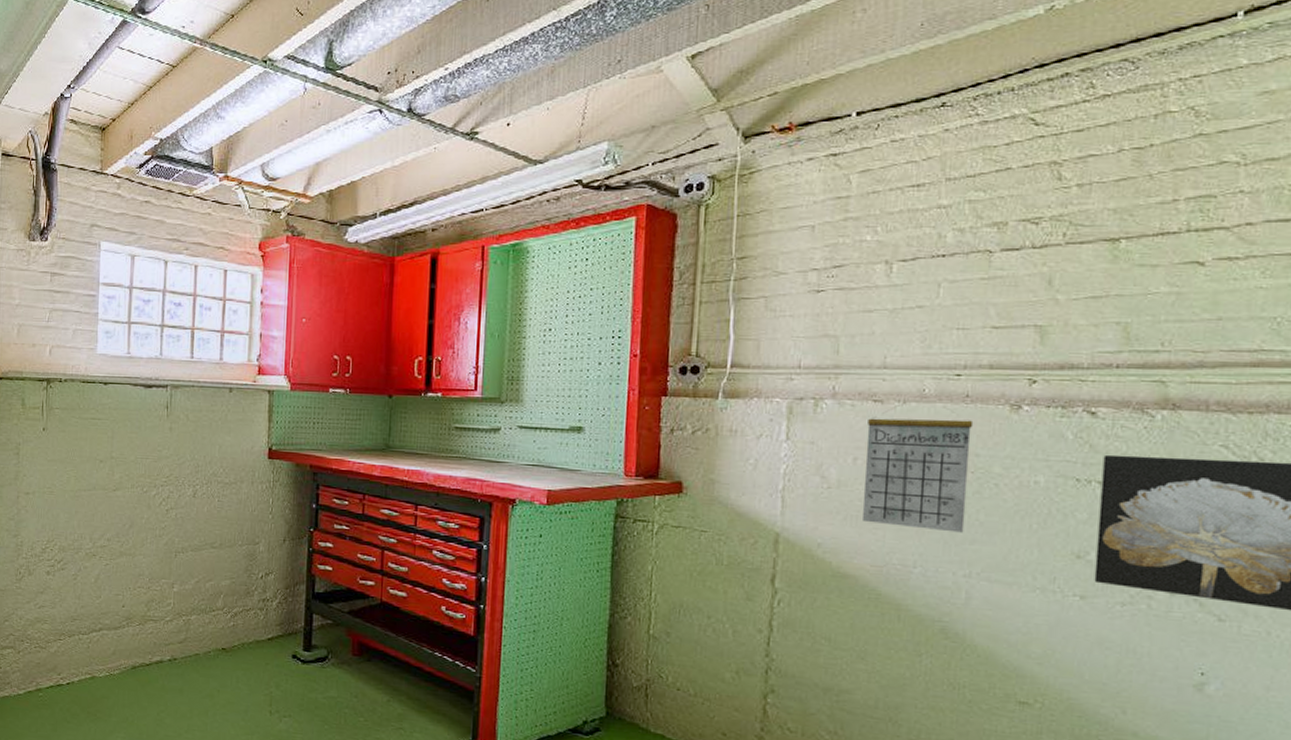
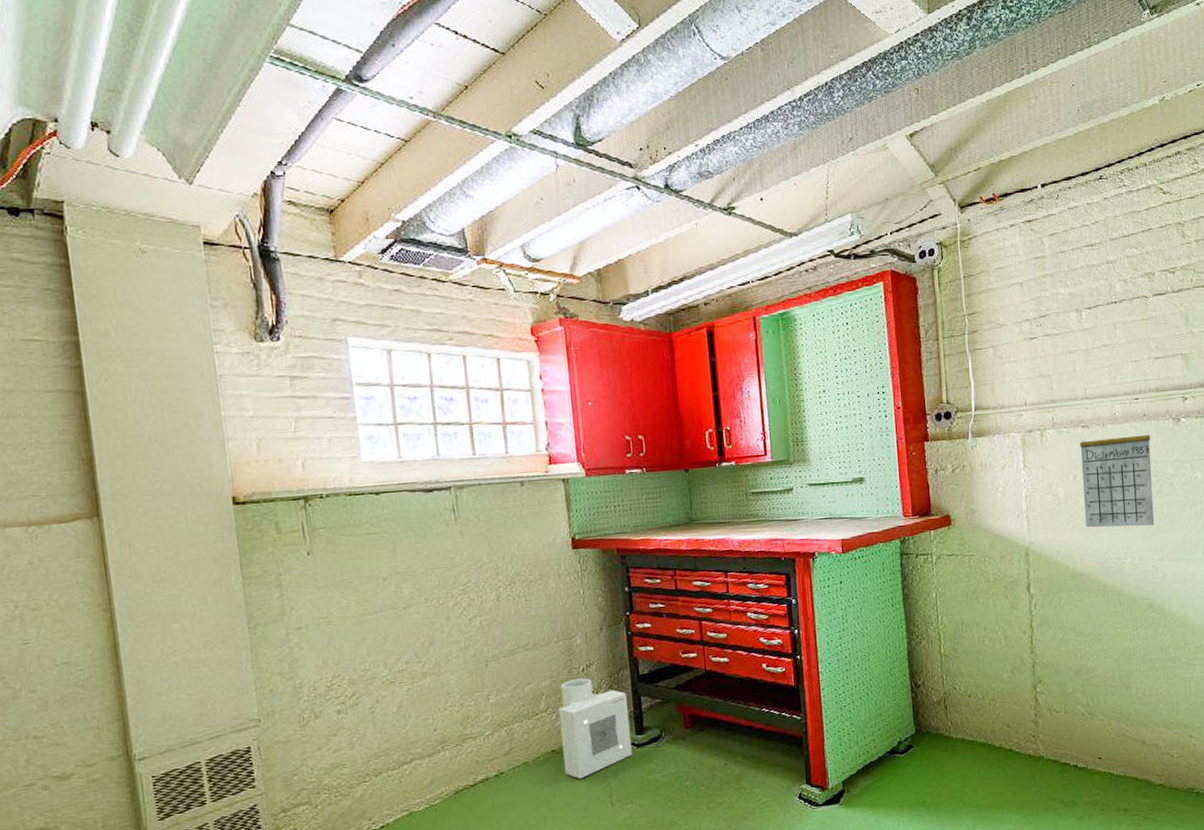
air purifier: none [231,584,300,682] -> present [558,678,633,779]

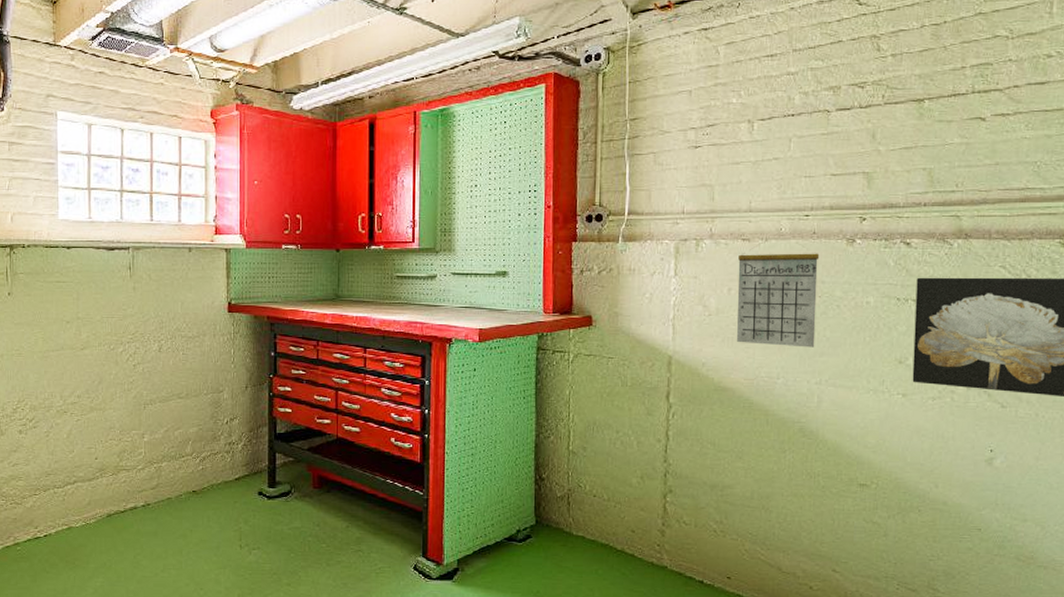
air purifier: present [558,678,633,779] -> none [202,429,264,520]

